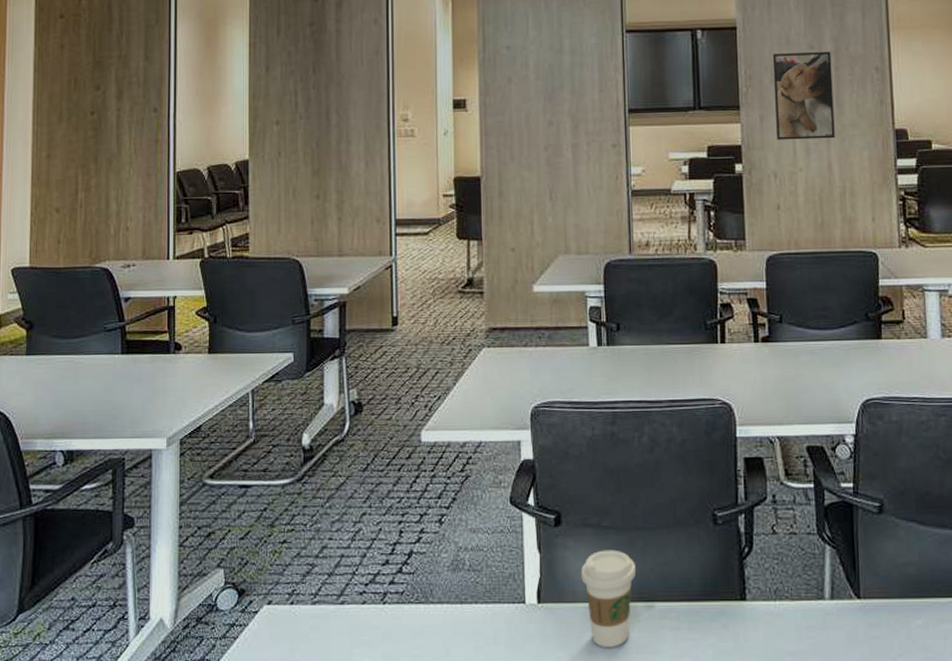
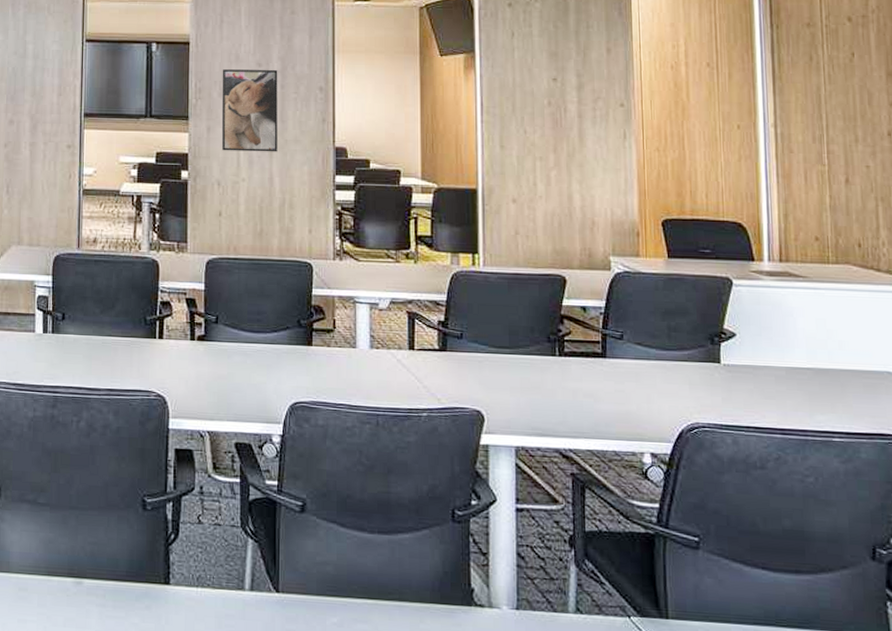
coffee cup: present [581,550,635,647] -> none [16,525,67,618]

